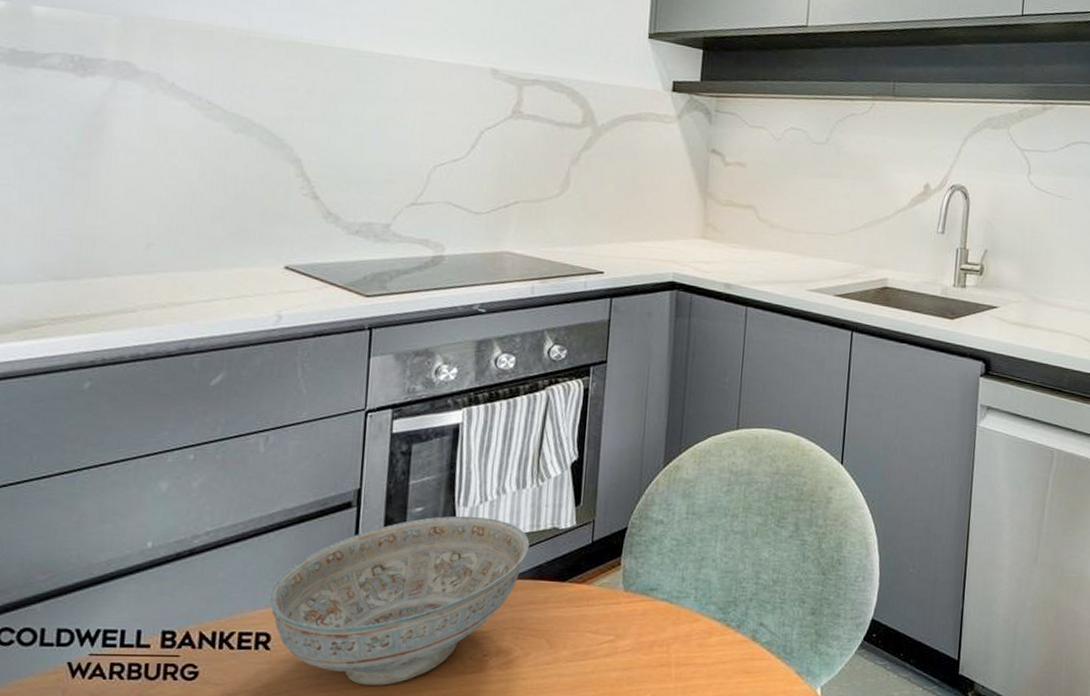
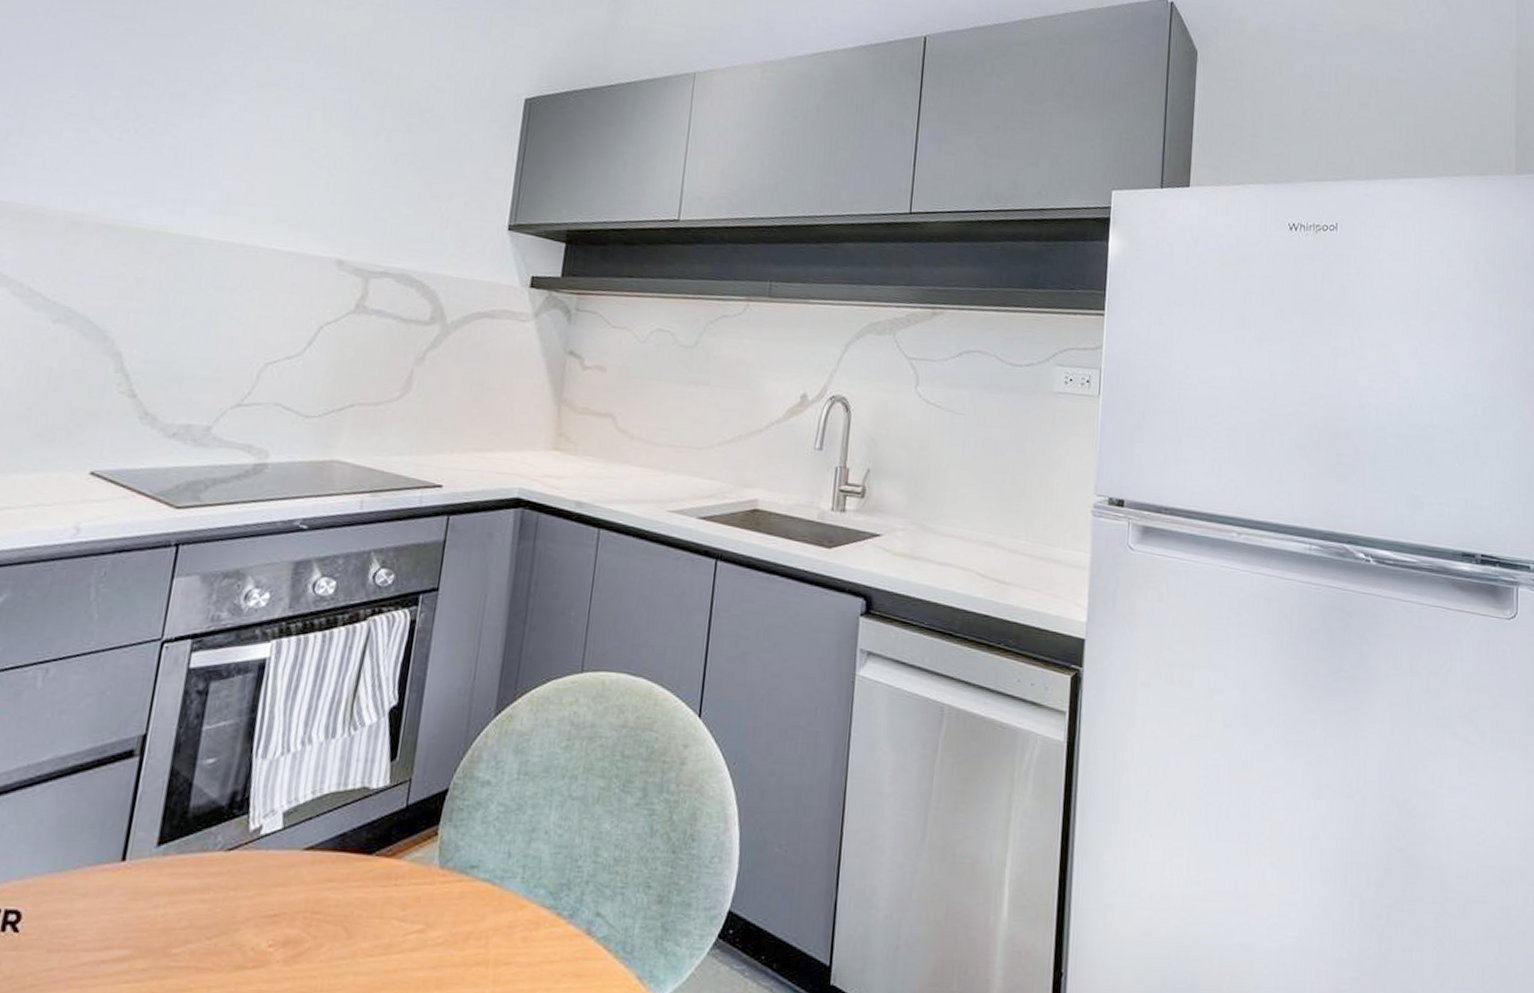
decorative bowl: present [268,515,530,686] -> none [23,769,335,982]

